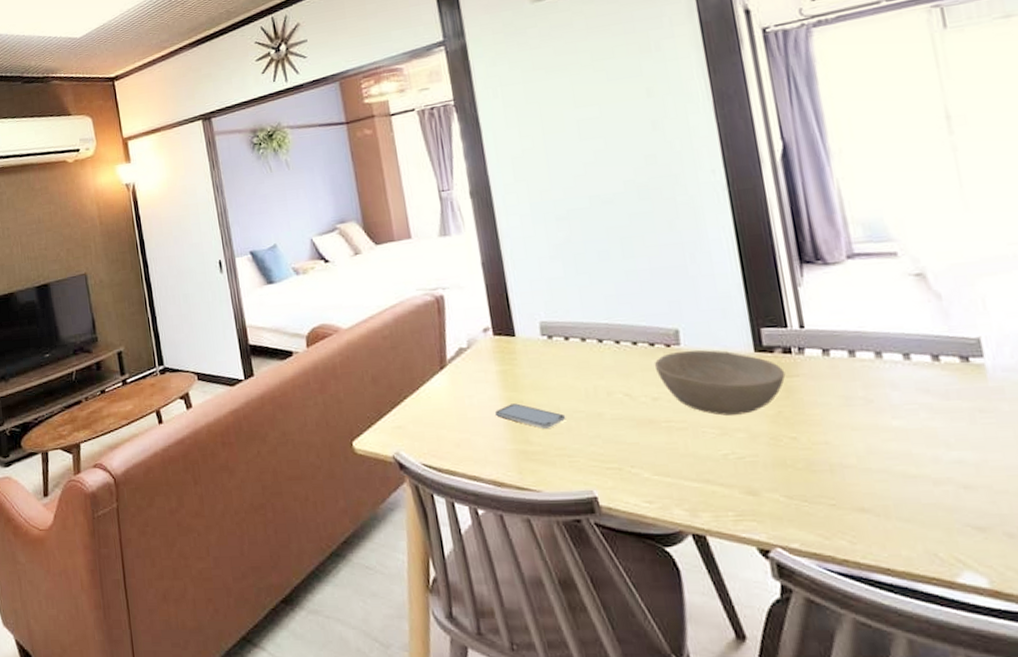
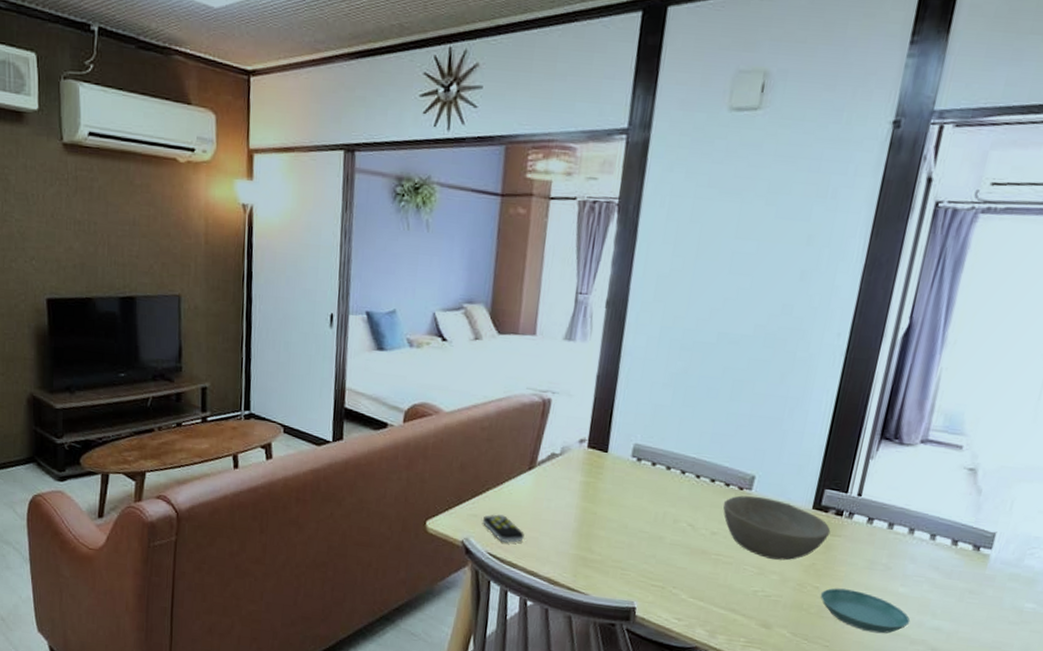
remote control: none [407,421,456,451] -> present [482,514,525,544]
smartphone: present [494,403,566,429] -> none [567,513,631,542]
saucer: none [801,433,923,480] -> present [820,588,910,634]

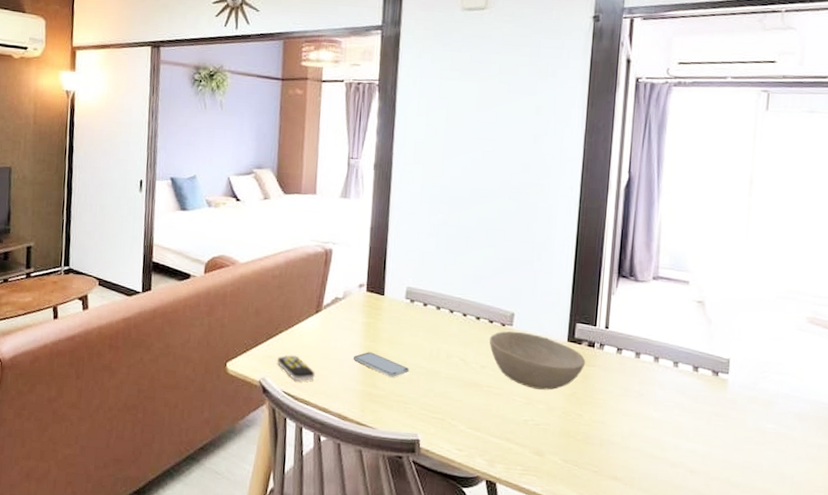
smartphone: none [567,513,631,542] -> present [352,352,410,377]
saucer: present [820,588,910,634] -> none [584,415,668,458]

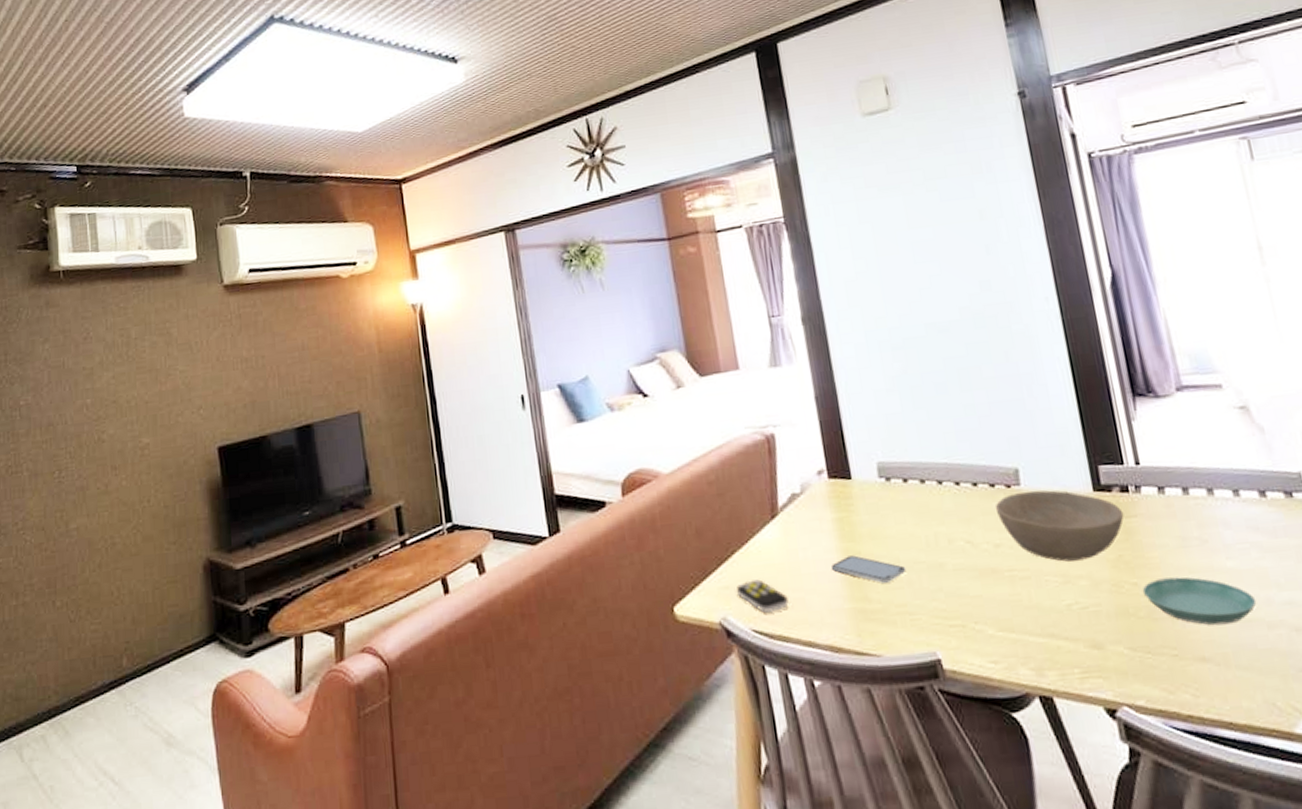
saucer: none [584,415,668,458] -> present [1142,577,1257,626]

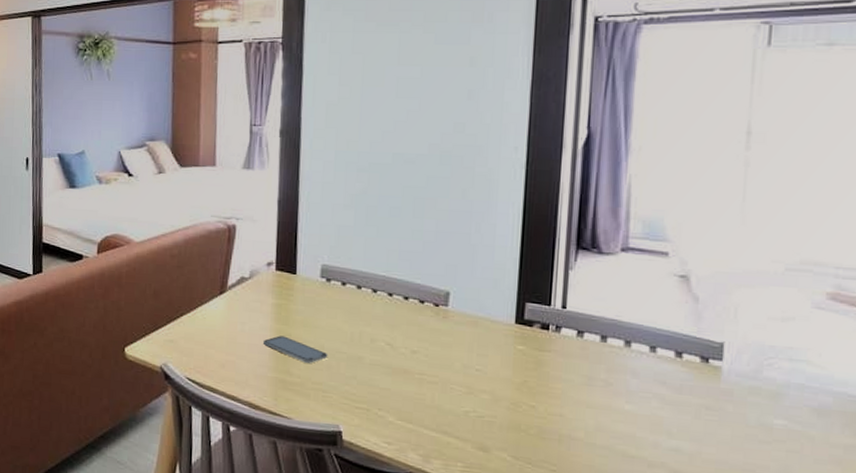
remote control: present [736,579,789,613] -> none [178,339,221,368]
bowl: present [995,490,1124,562] -> none [420,312,539,378]
saucer: present [1142,577,1257,626] -> none [538,406,644,456]

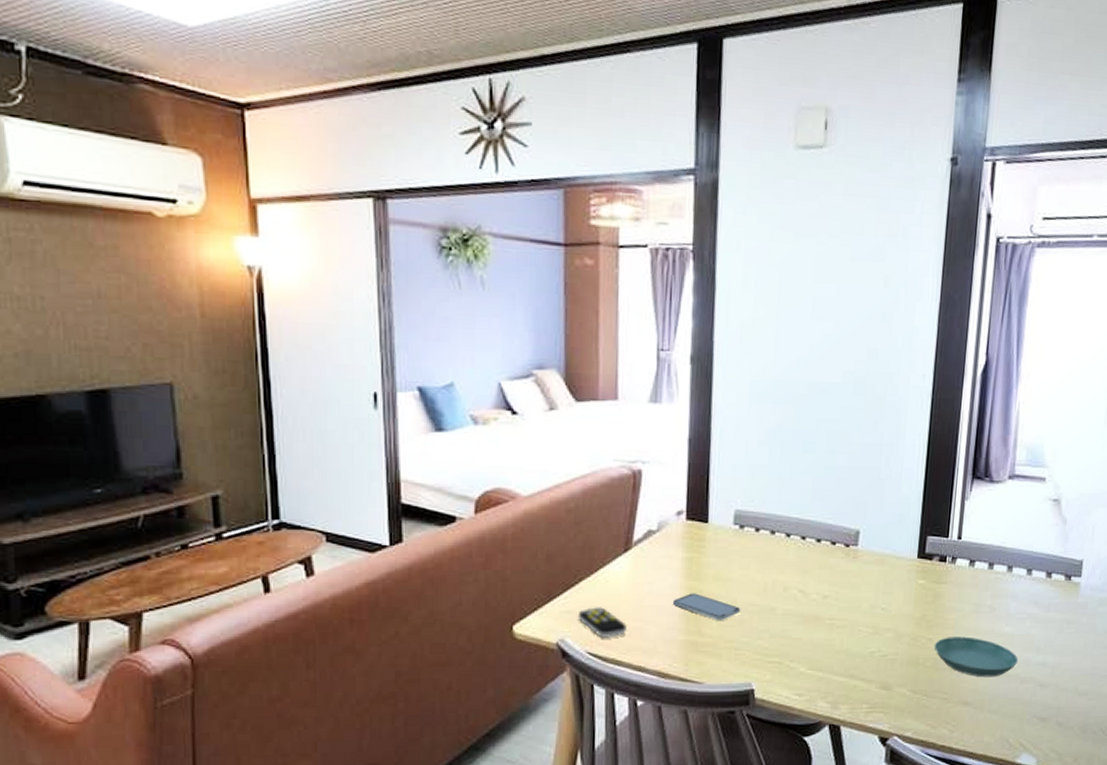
remote control: none [178,339,221,368] -> present [577,607,627,639]
saucer: none [538,406,644,456] -> present [934,636,1018,678]

